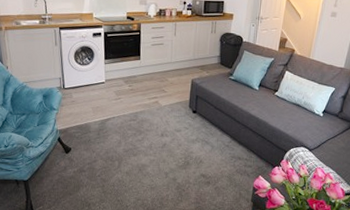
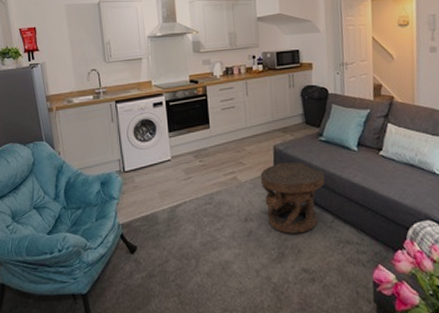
carved stool: none [177,94,229,149] -> present [260,162,325,234]

